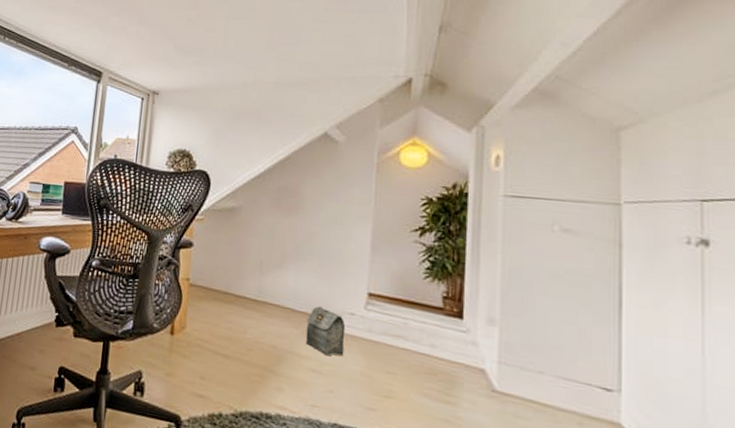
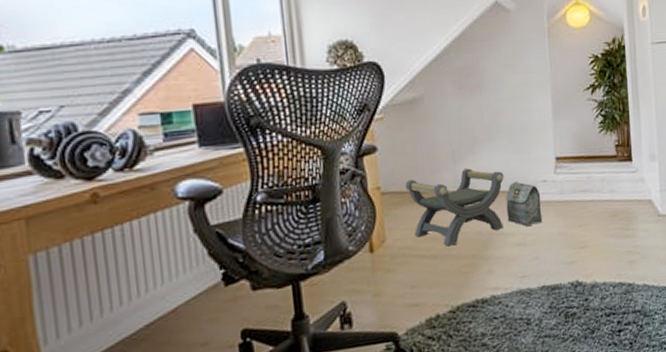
stool: none [211,278,309,351] -> present [404,168,504,247]

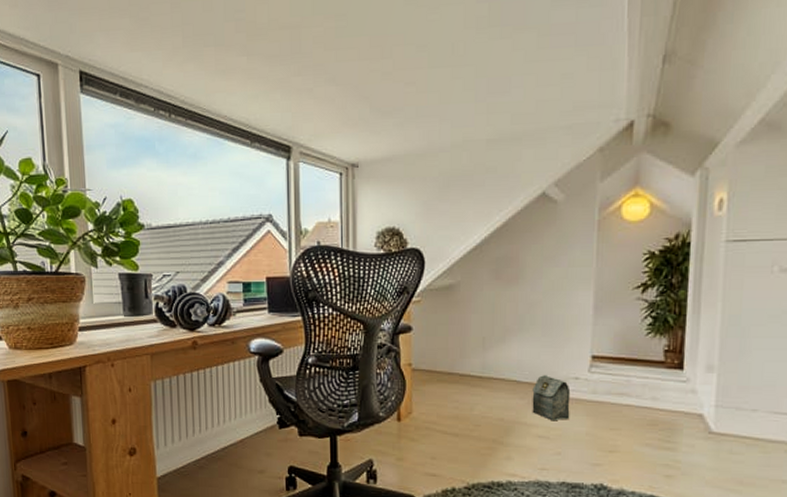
stool: present [404,168,504,247] -> none [434,356,533,427]

